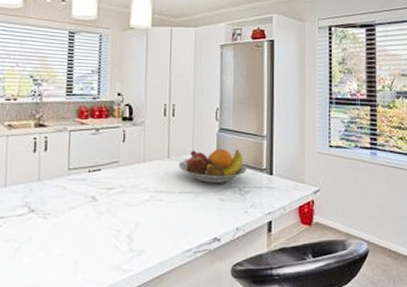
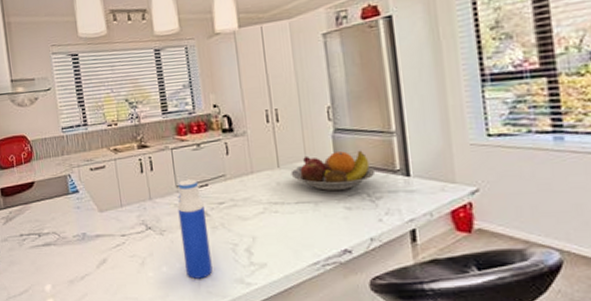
water bottle: none [64,163,94,266] -> present [177,179,213,279]

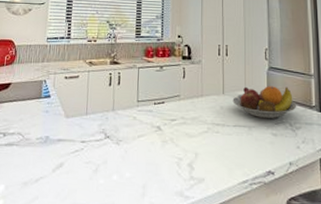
water bottle: present [177,179,213,279] -> none [133,96,159,189]

